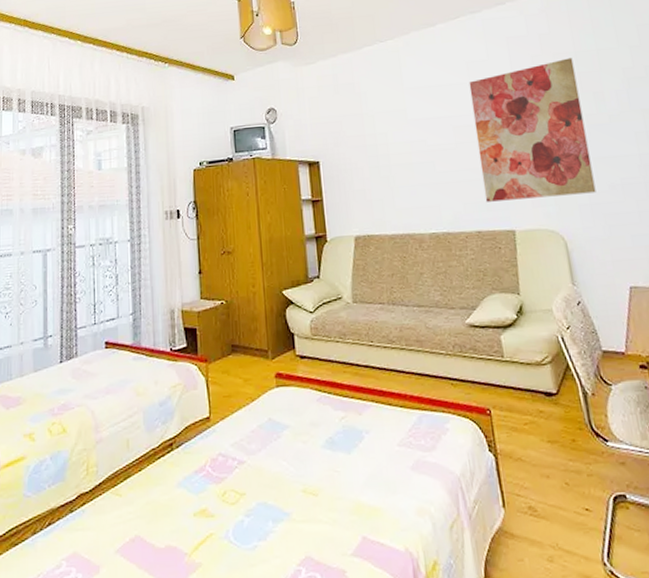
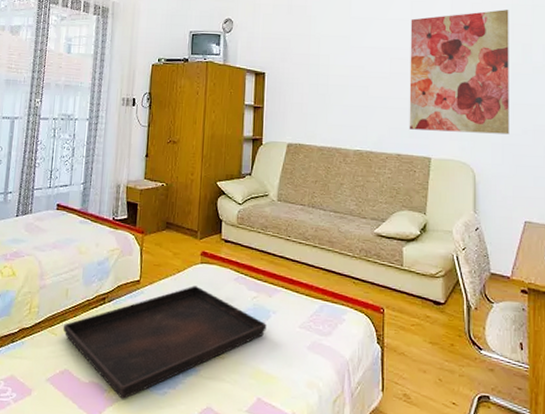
serving tray: none [127,414,361,562] -> present [62,286,267,399]

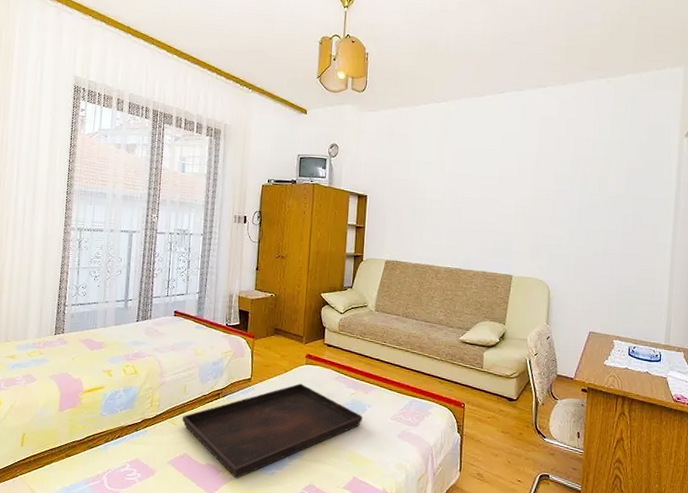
wall art: present [409,9,510,135] -> none [494,143,590,257]

